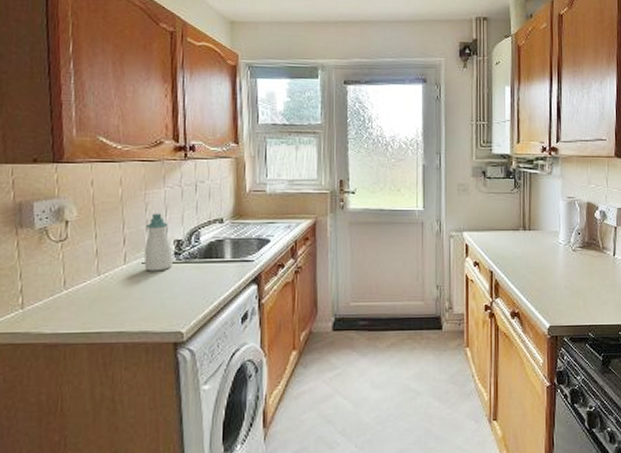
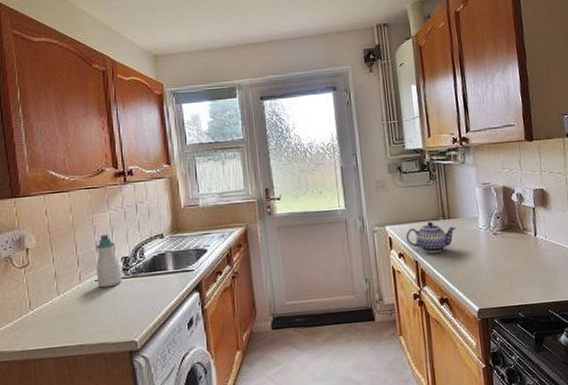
teapot: none [483,232,536,265] -> present [405,222,457,254]

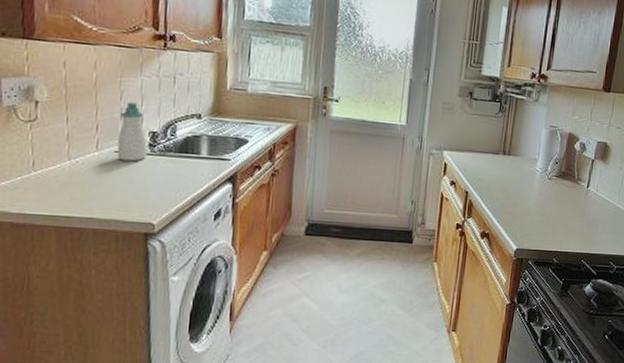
teapot: present [405,222,457,254] -> none [461,155,514,188]

